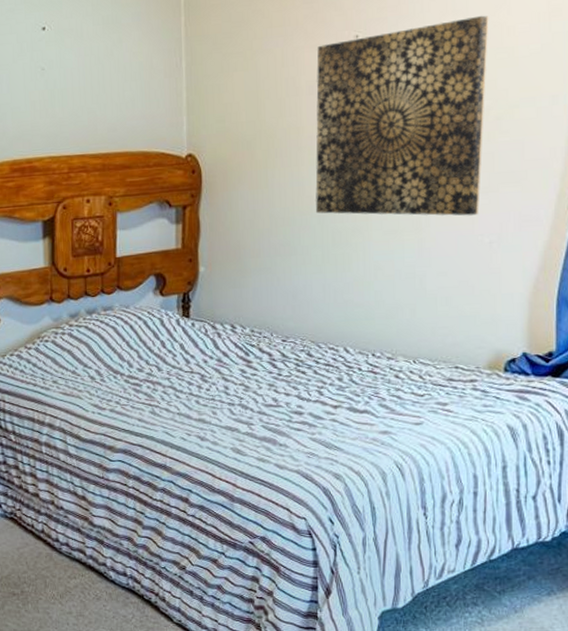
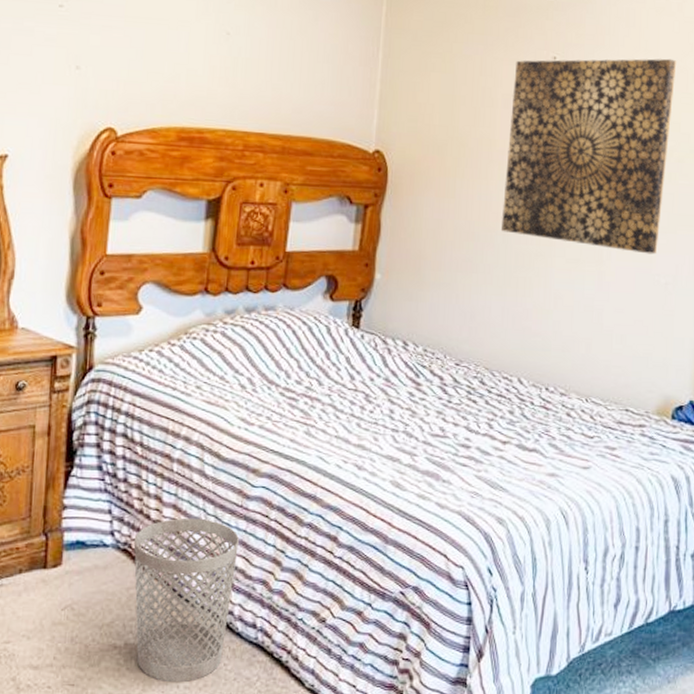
wastebasket: none [18,490,104,621] -> present [133,518,239,683]

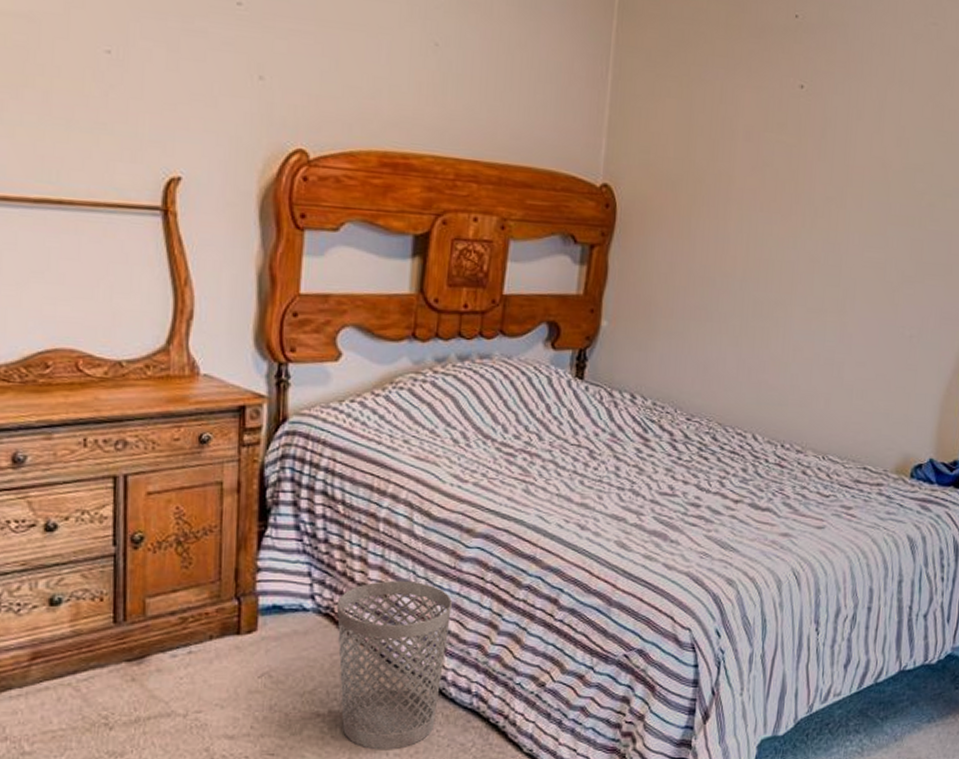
wall art: present [502,58,677,254] -> none [739,87,933,305]

